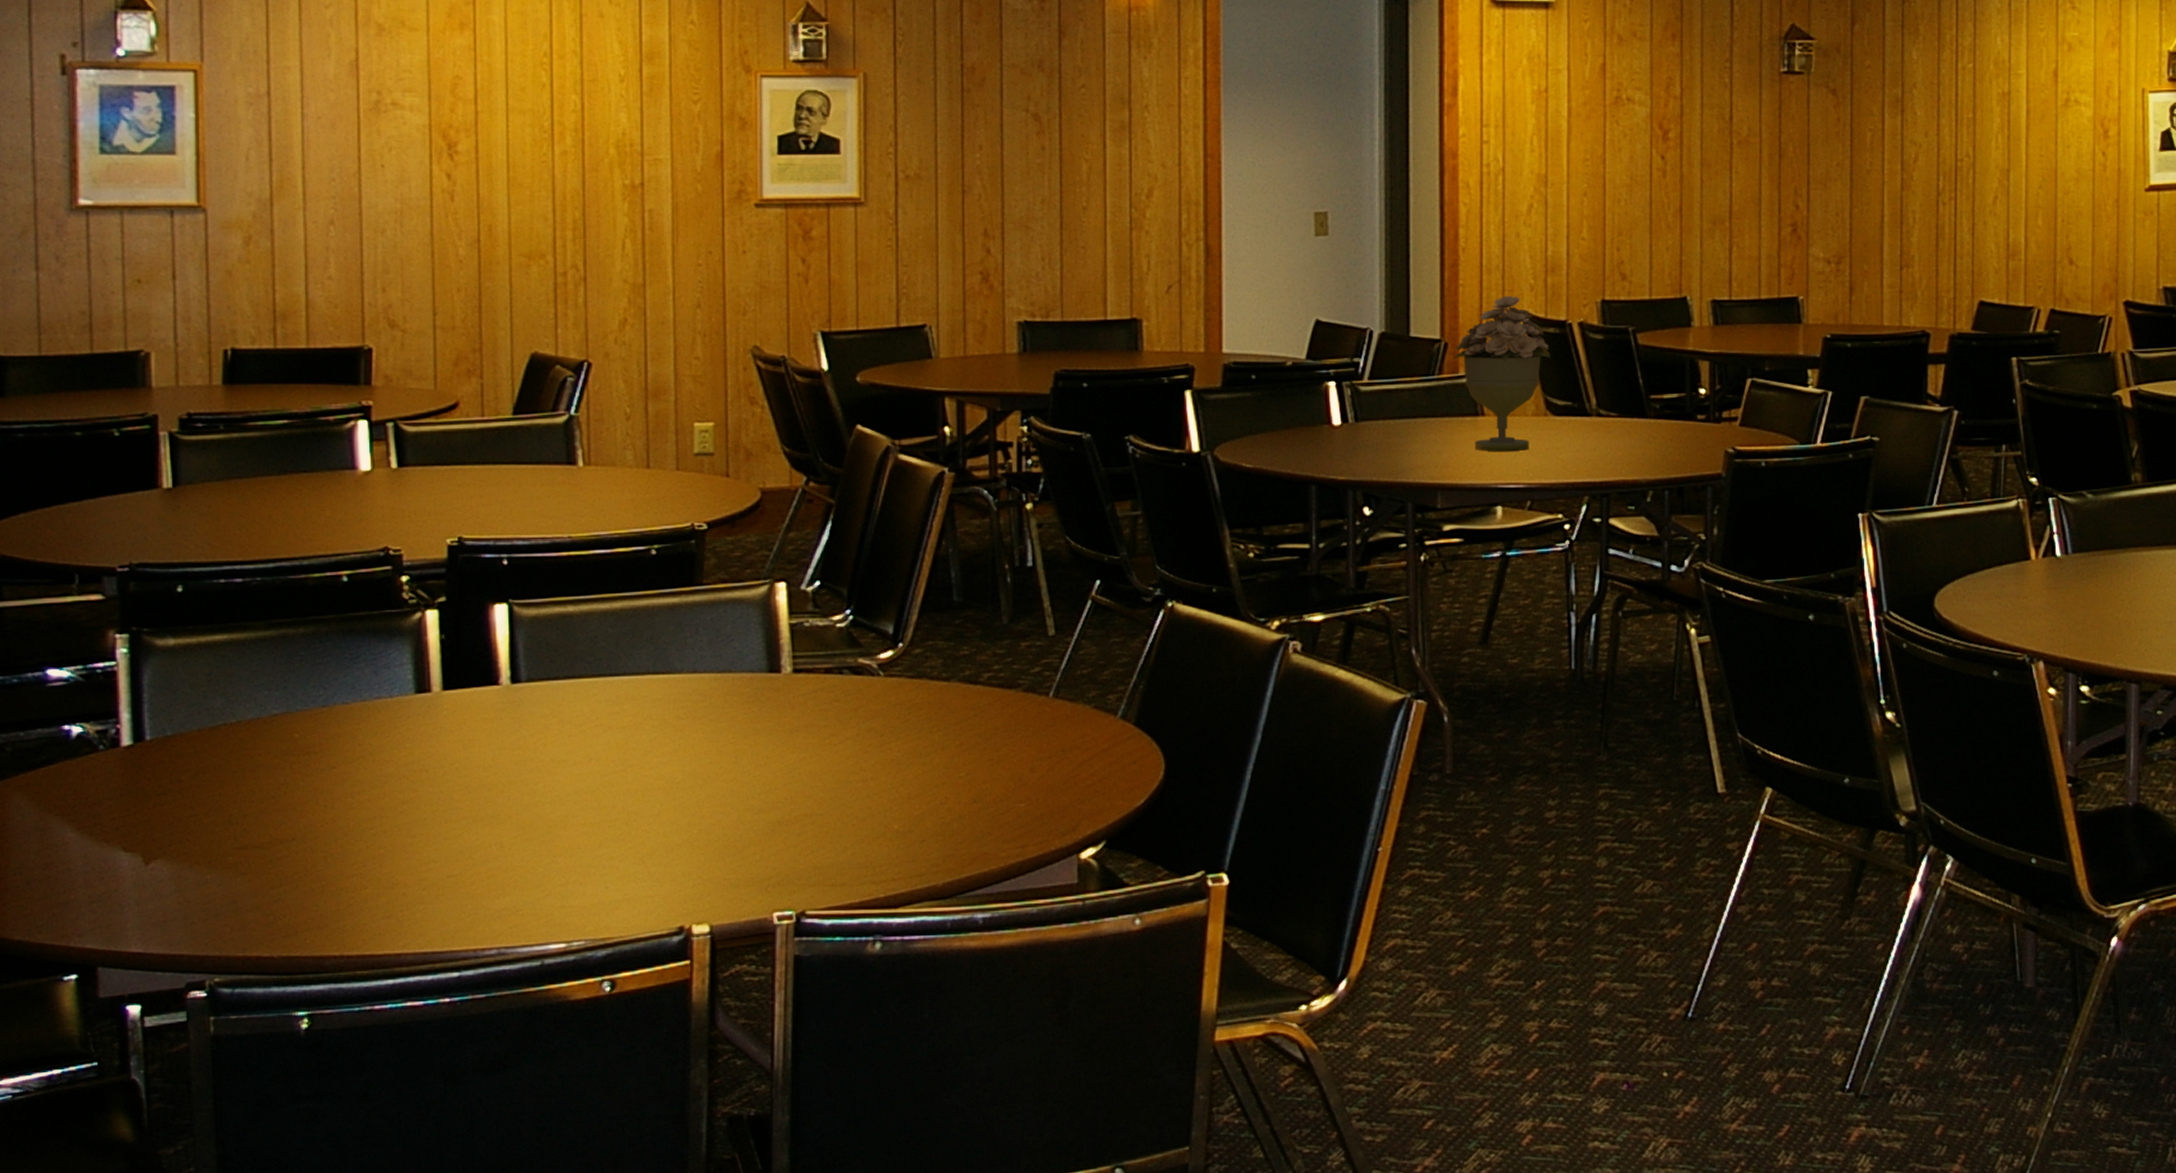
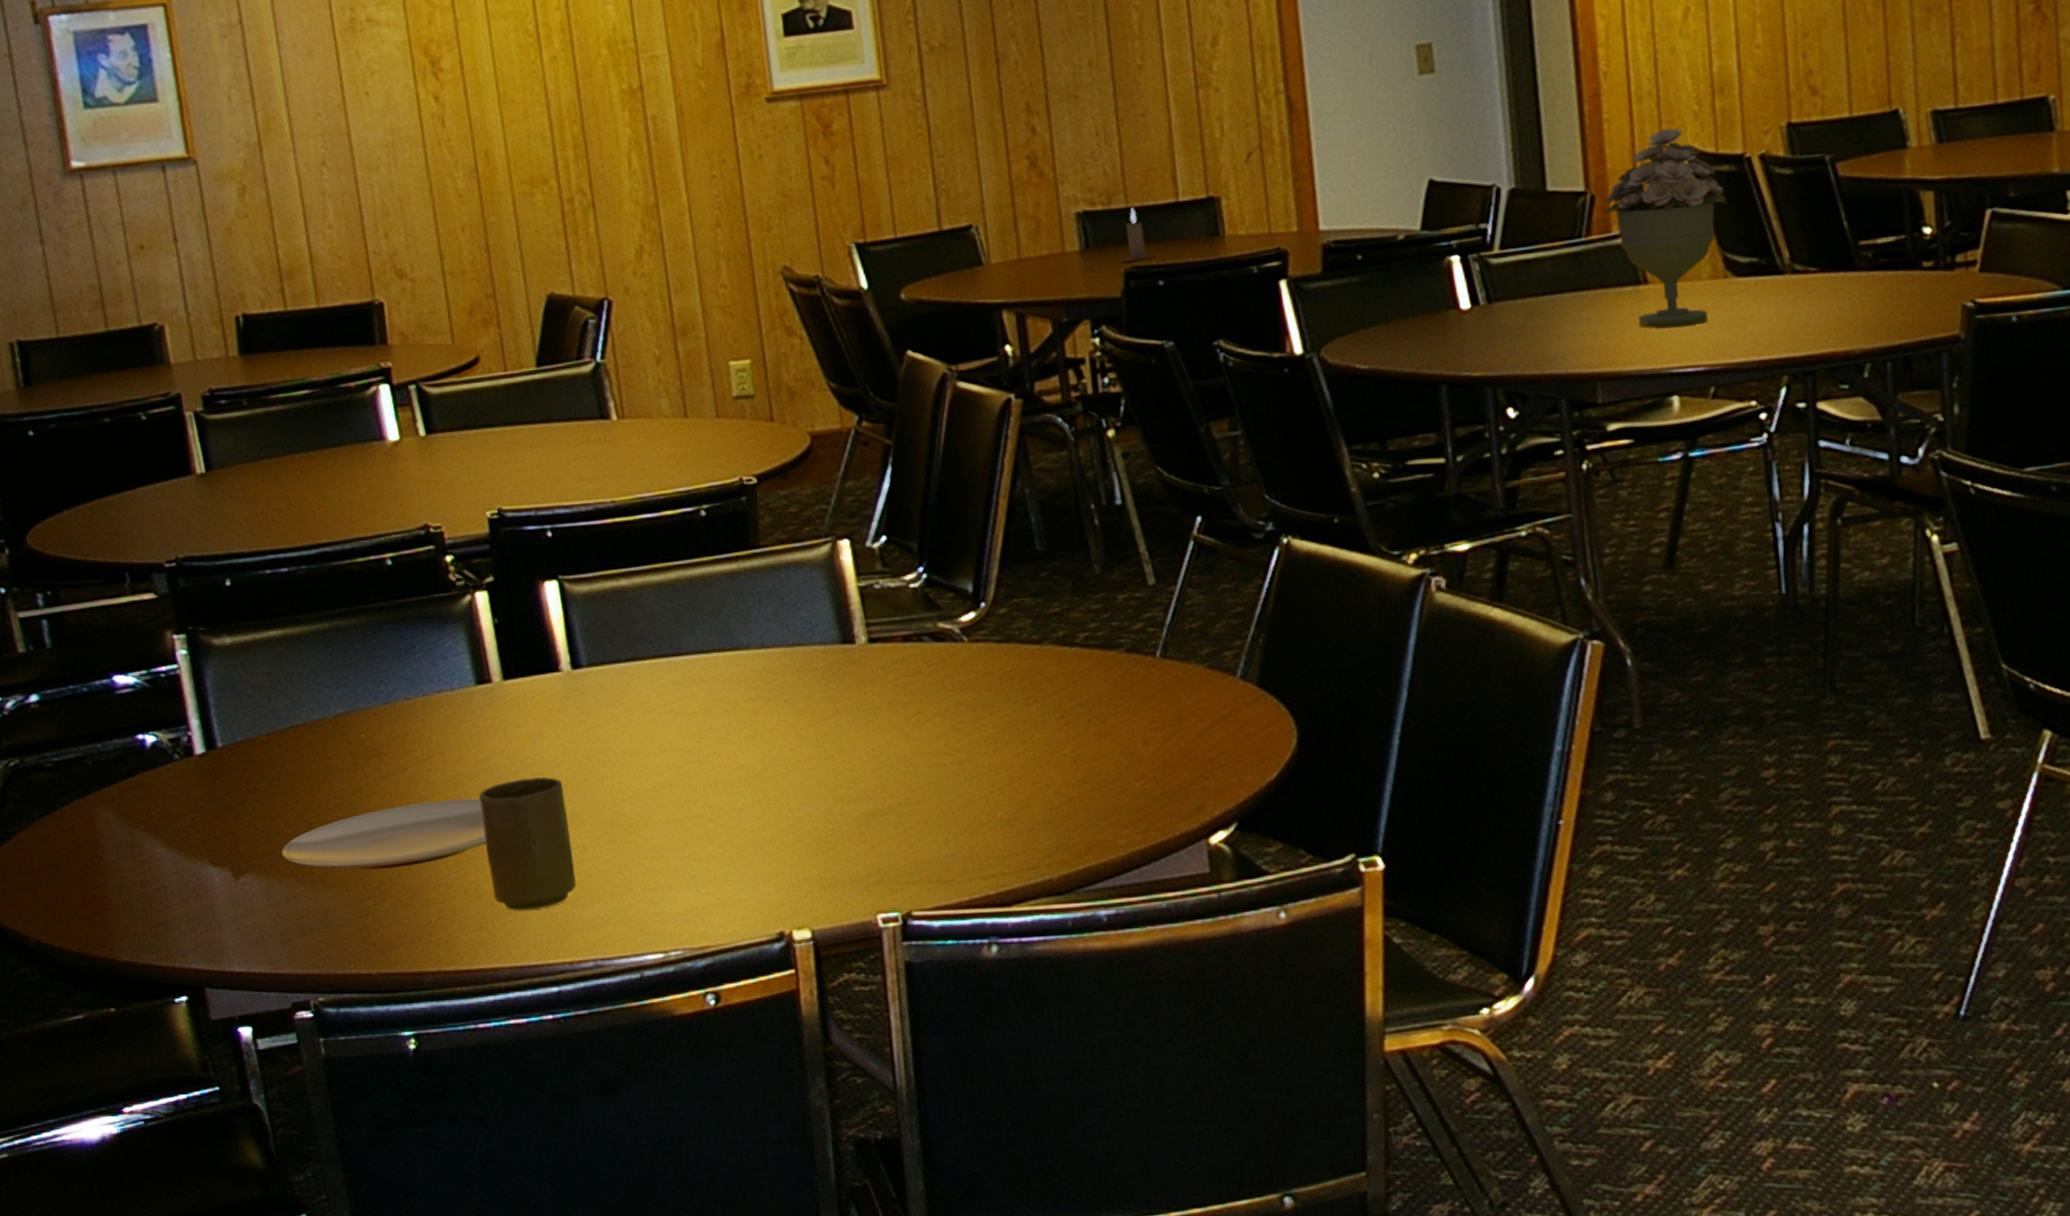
plate: none [196,797,406,859] -> present [281,799,487,870]
cup: none [403,780,489,901] -> present [478,777,576,910]
candle: none [1051,321,1083,366] -> present [1120,207,1157,263]

